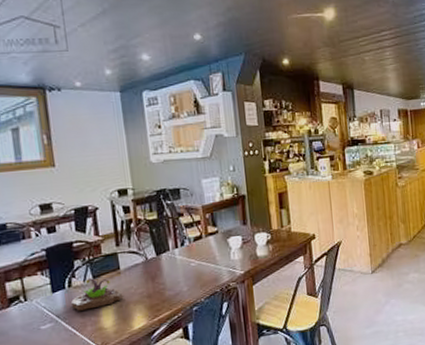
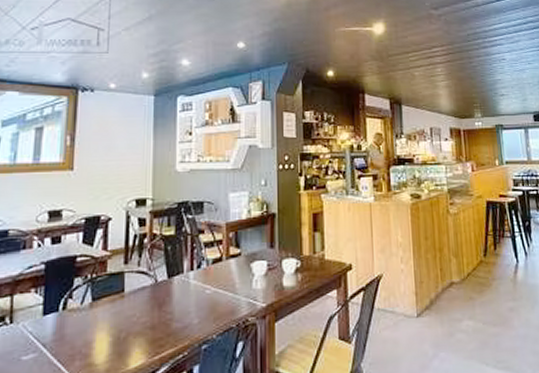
succulent planter: present [71,278,123,311] -> none [62,300,123,340]

